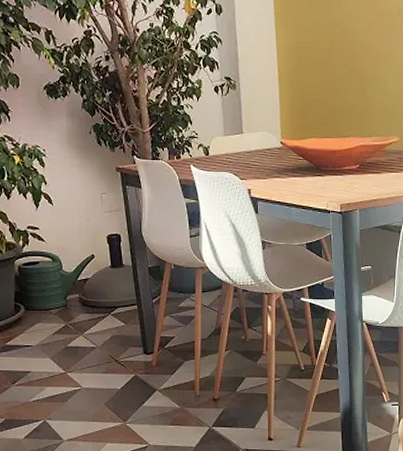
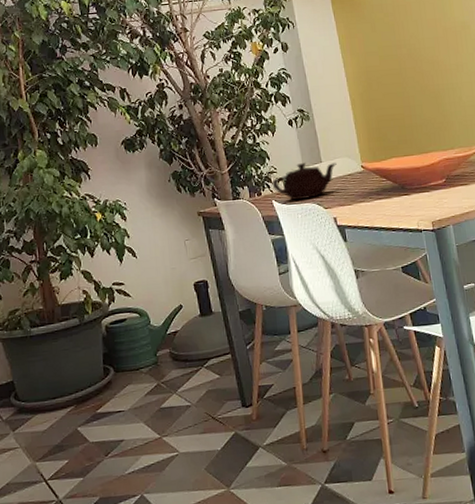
teapot: none [192,132,257,168] -> present [272,163,337,201]

